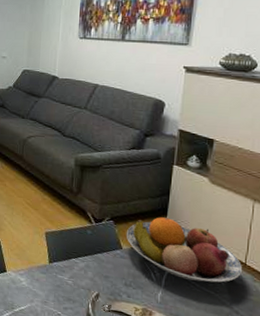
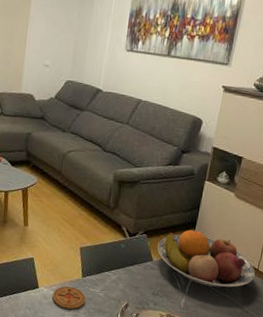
coaster: none [20,271,54,297] -> present [52,286,86,310]

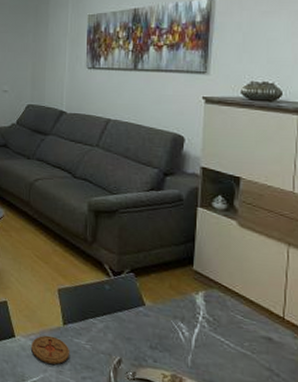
fruit bowl: present [157,230,255,288] -> none [148,267,280,341]

